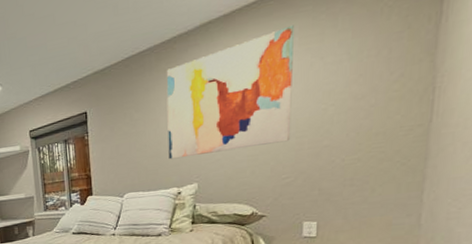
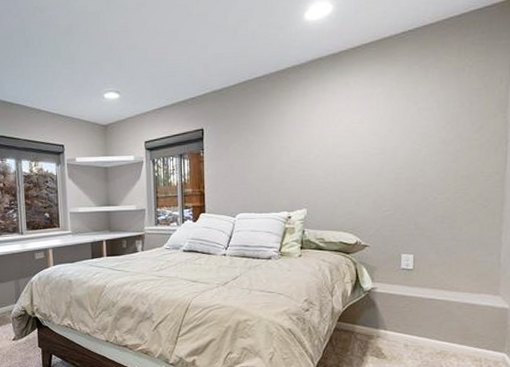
wall art: present [166,25,294,160] -> none [280,71,392,184]

